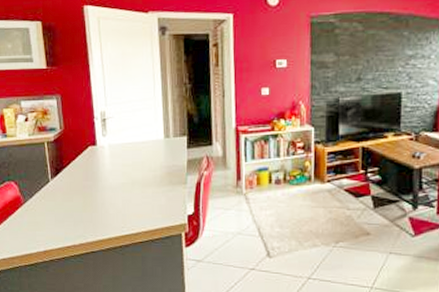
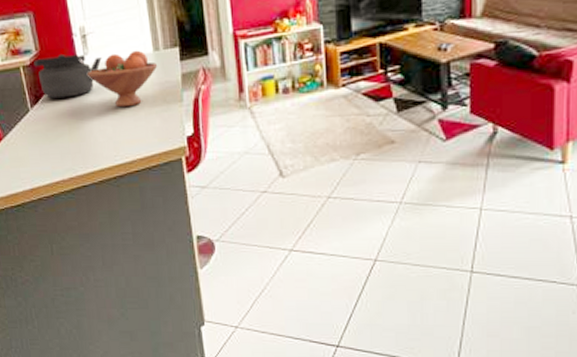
kettle: none [57,133,118,173] -> present [33,53,102,99]
fruit bowl: none [103,136,167,185] -> present [86,50,158,108]

